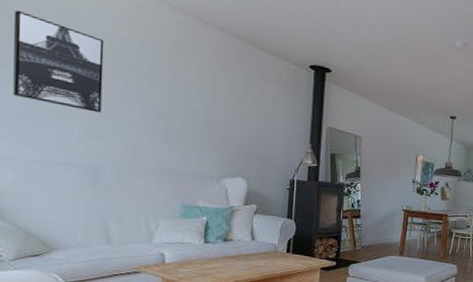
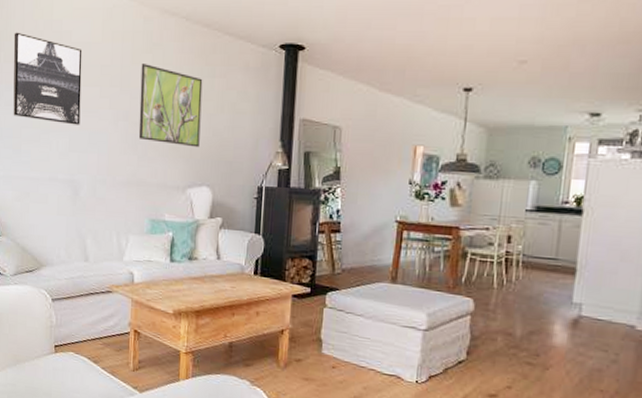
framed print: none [170,62,238,144] -> present [138,62,203,148]

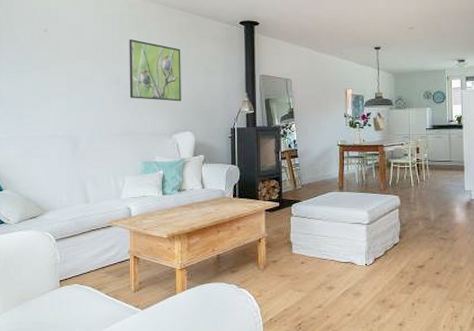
wall art: present [13,32,83,125] -> none [13,18,77,91]

